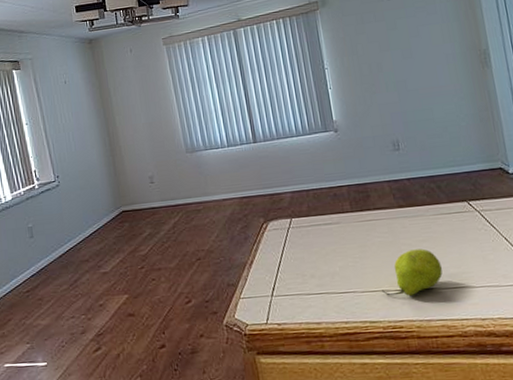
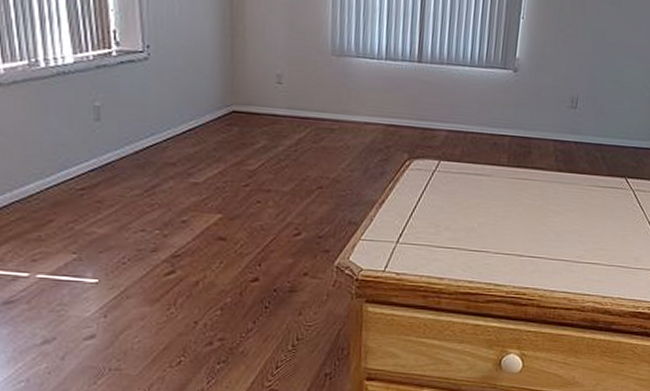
fruit: present [382,248,443,296] -> none [515,217,582,264]

